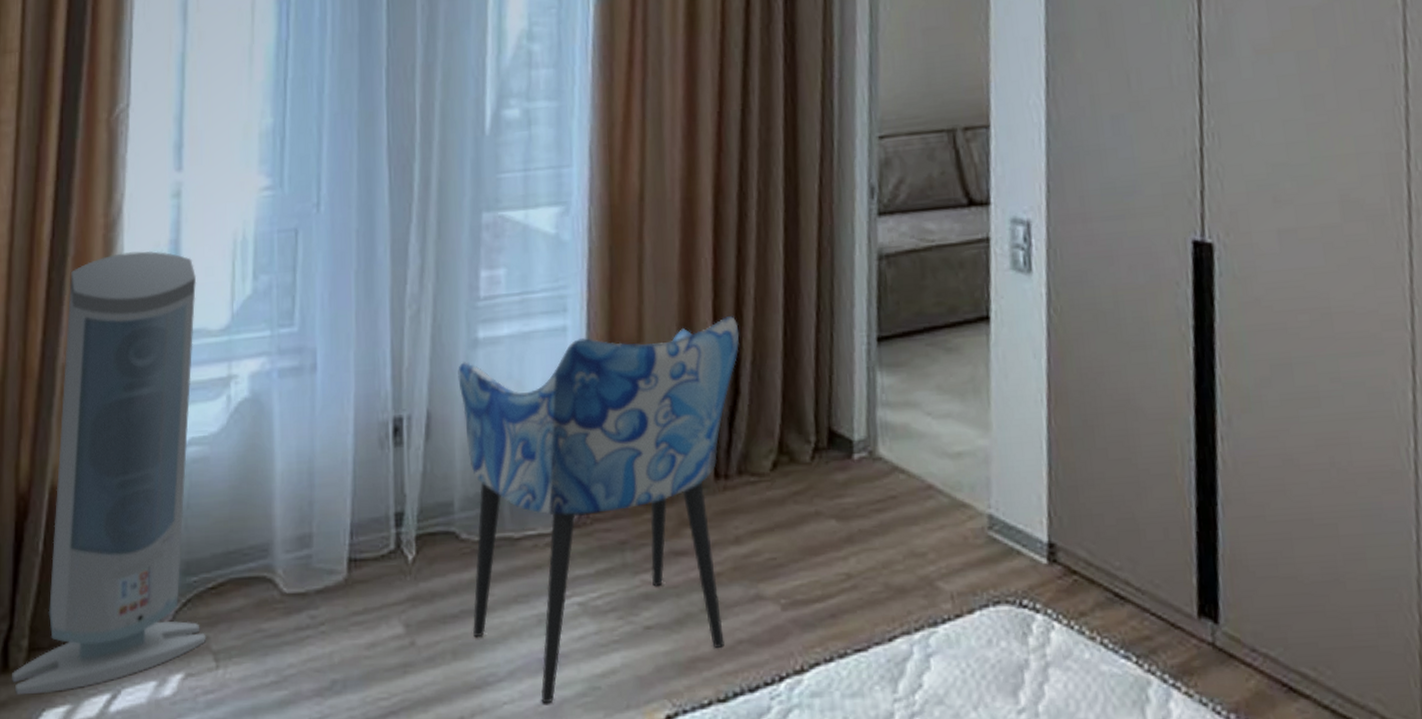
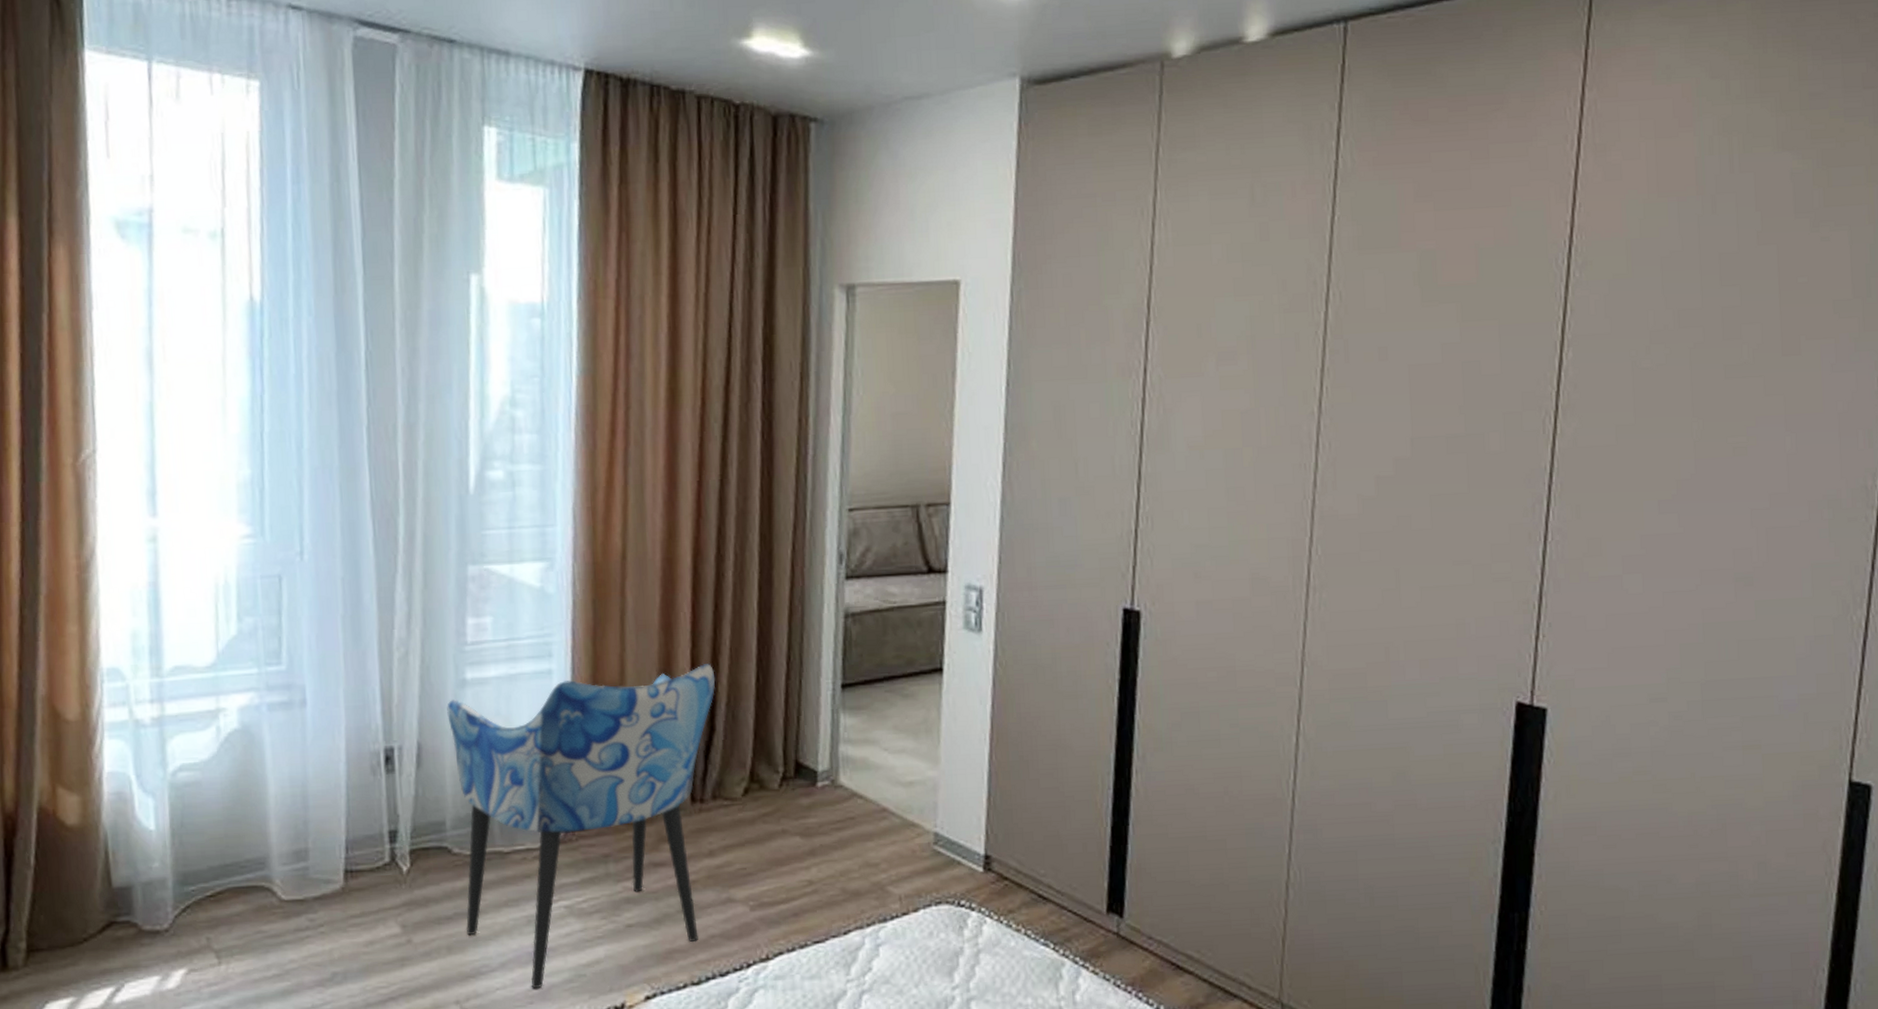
air purifier: present [12,250,207,694] -> none [12,591,208,989]

